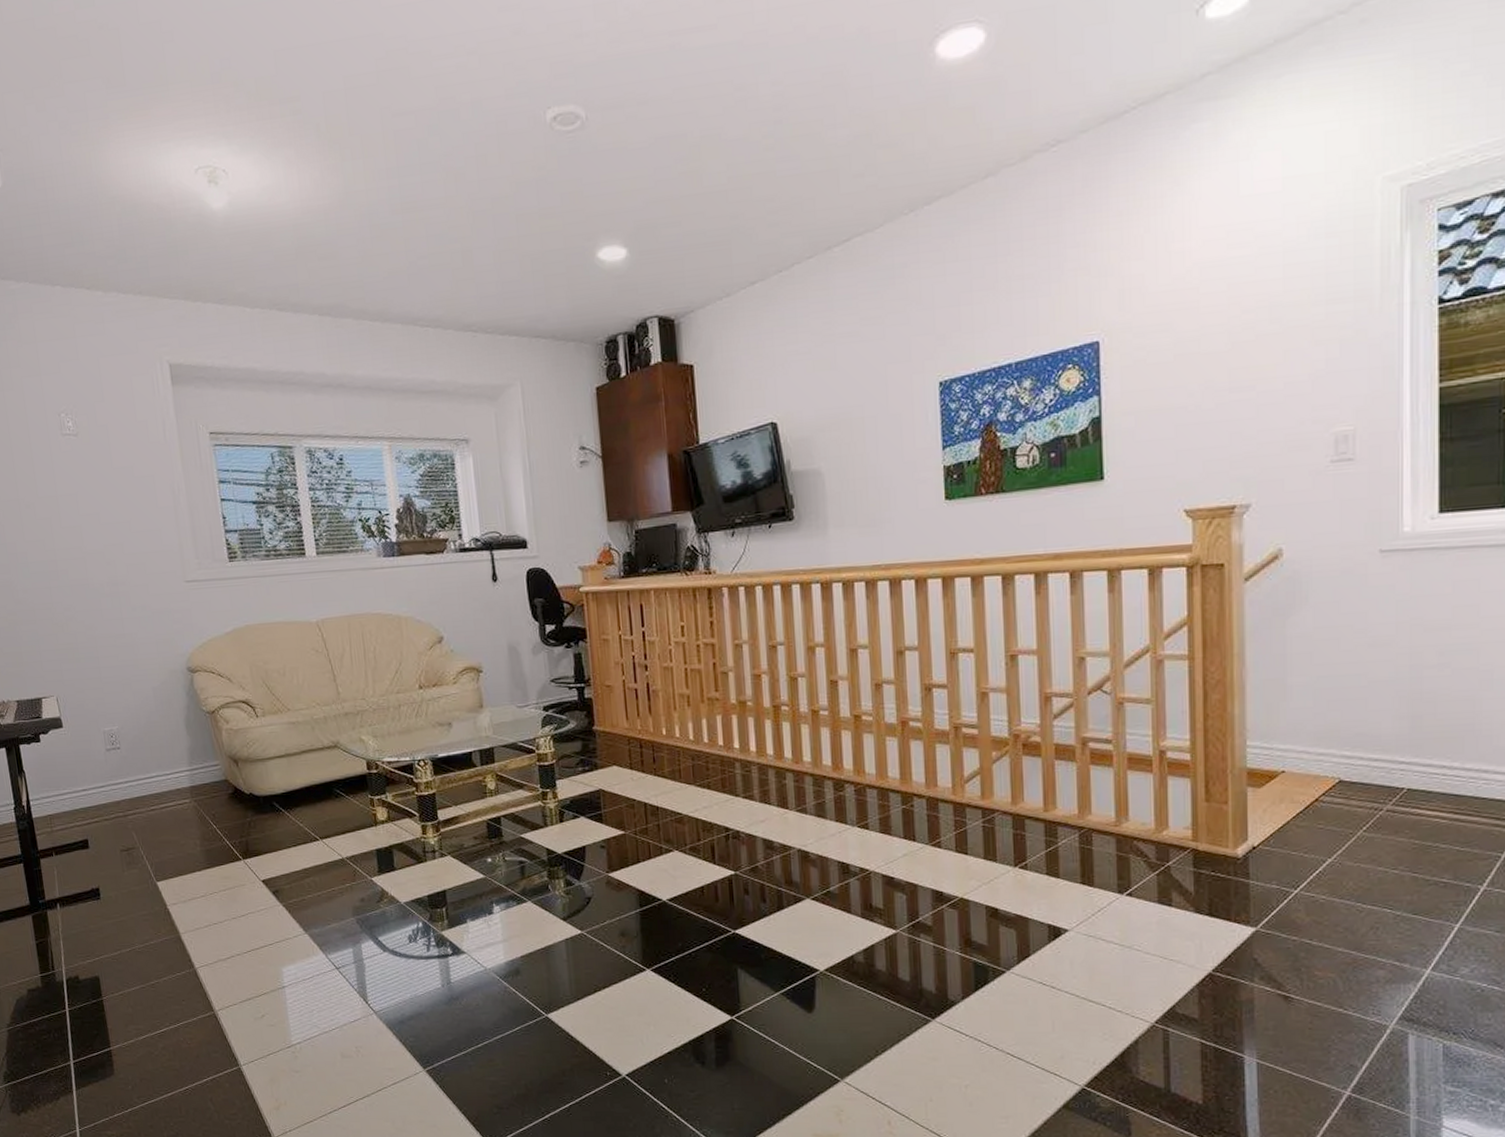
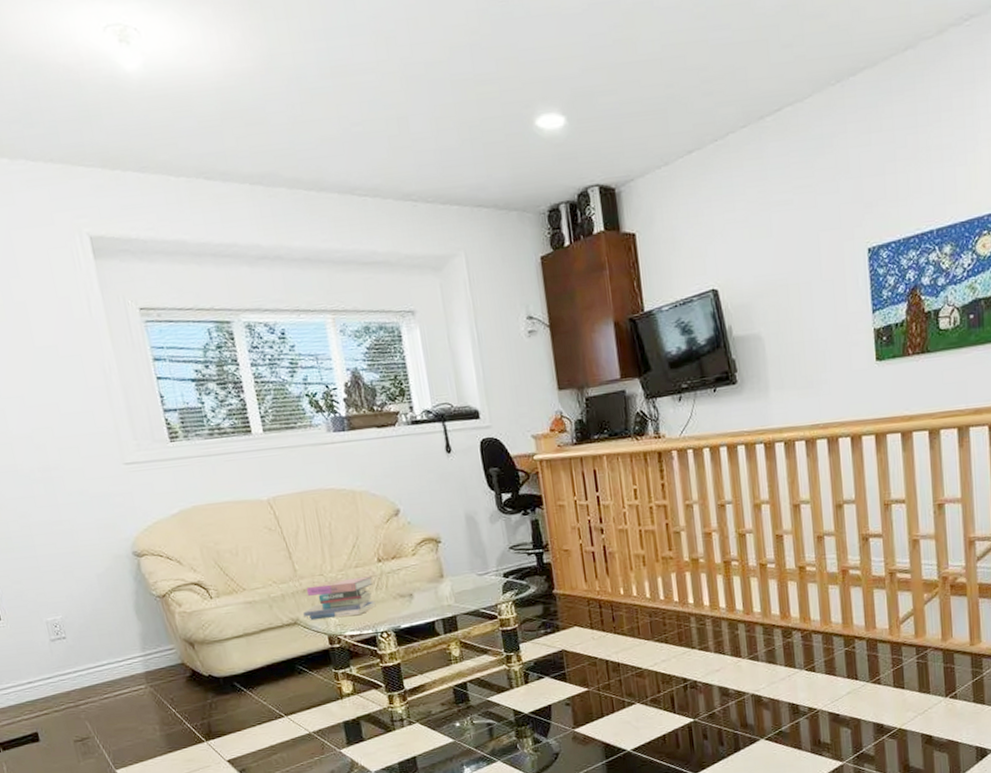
books: none [344,702,415,745] -> present [303,576,376,621]

